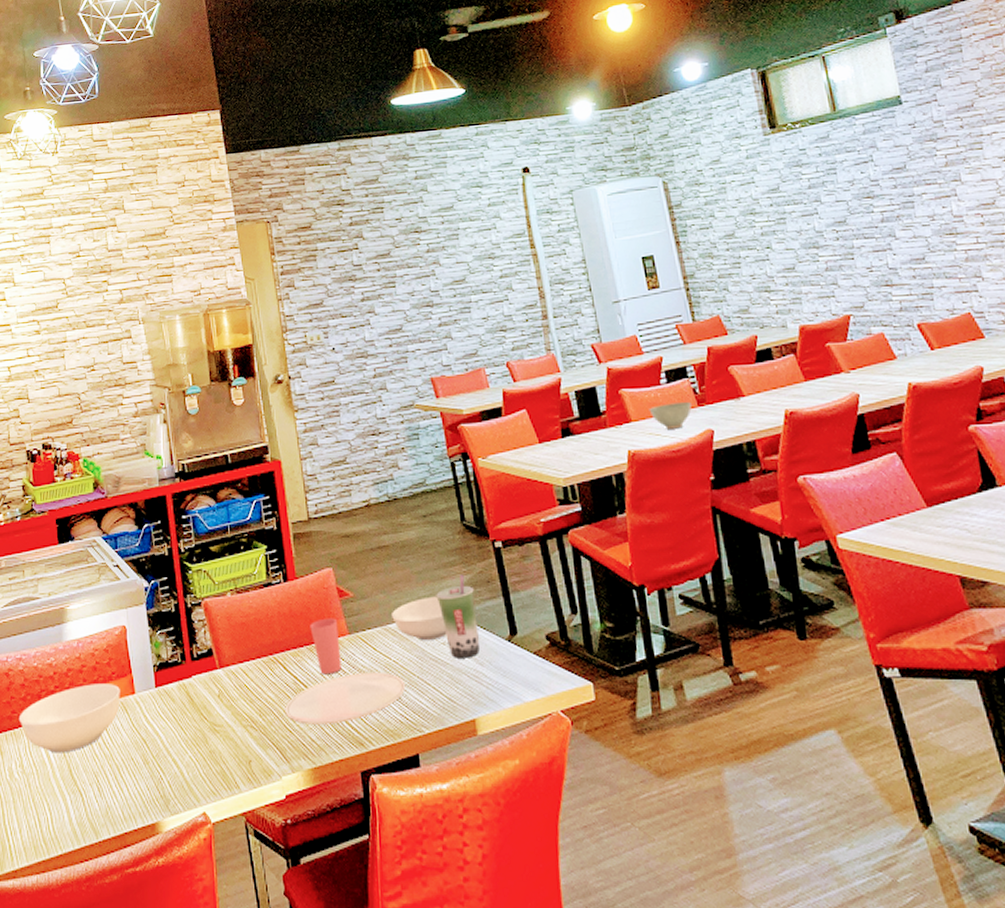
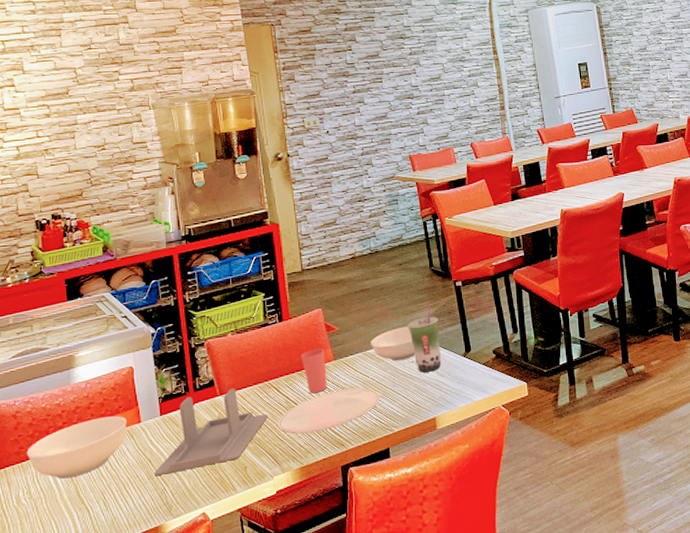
napkin holder: none [150,660,275,760] -> present [154,388,269,475]
bowl: present [649,402,692,429] -> none [578,173,609,193]

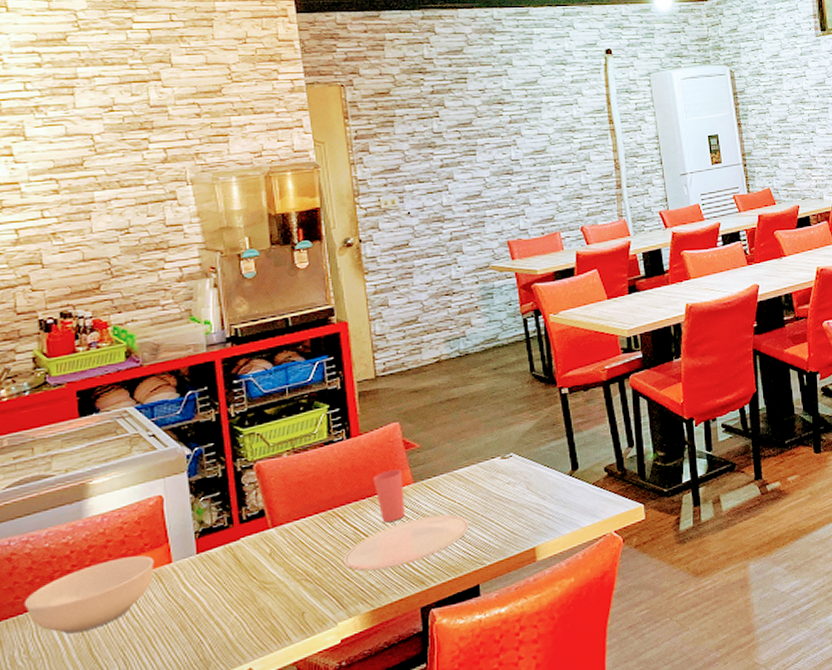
napkin holder: present [154,388,269,475] -> none [188,518,332,626]
bowl: present [370,326,415,360] -> none [457,441,512,482]
beverage cup: present [407,308,441,373] -> none [503,419,542,495]

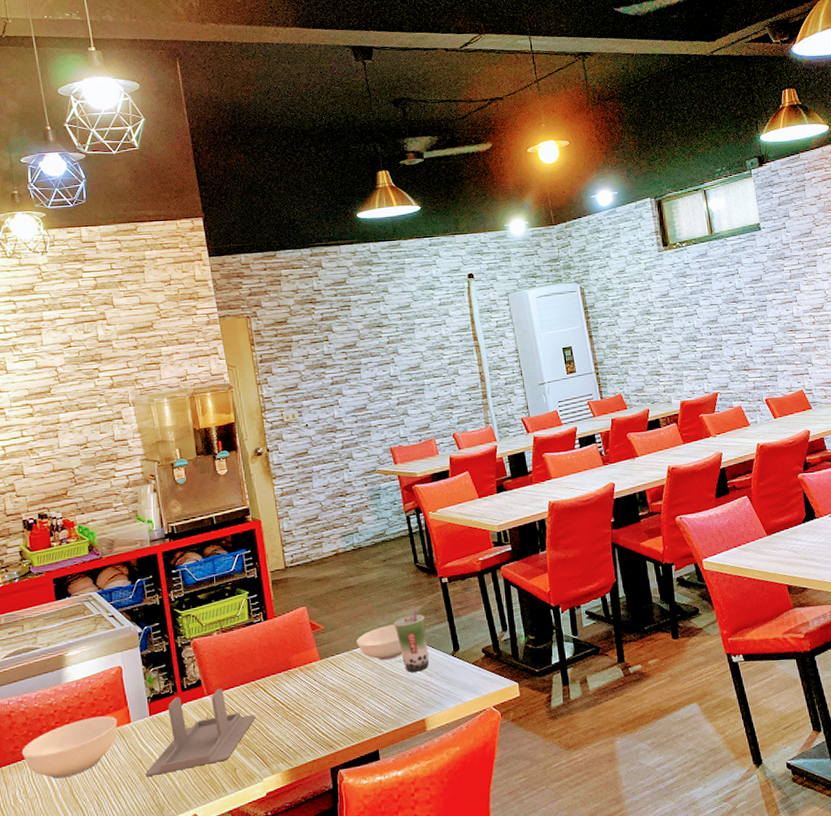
napkin holder: none [188,518,332,626] -> present [145,688,256,776]
plate: present [343,514,468,572] -> none [265,687,367,735]
cup: present [373,469,405,523] -> none [286,647,314,694]
bowl: none [457,441,512,482] -> present [356,624,403,660]
beverage cup: none [503,419,542,495] -> present [393,605,429,672]

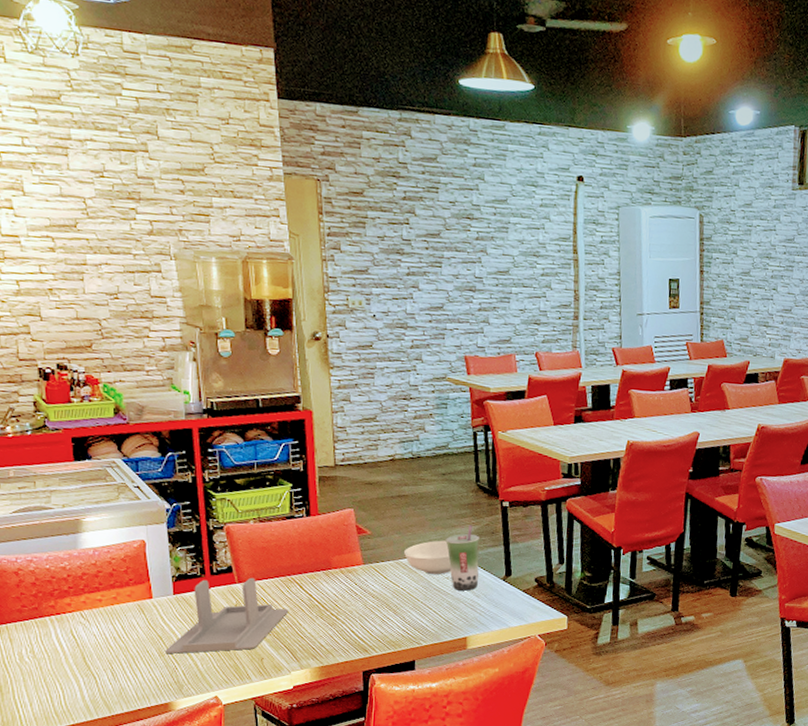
bowl: present [21,716,117,779] -> none [29,587,137,643]

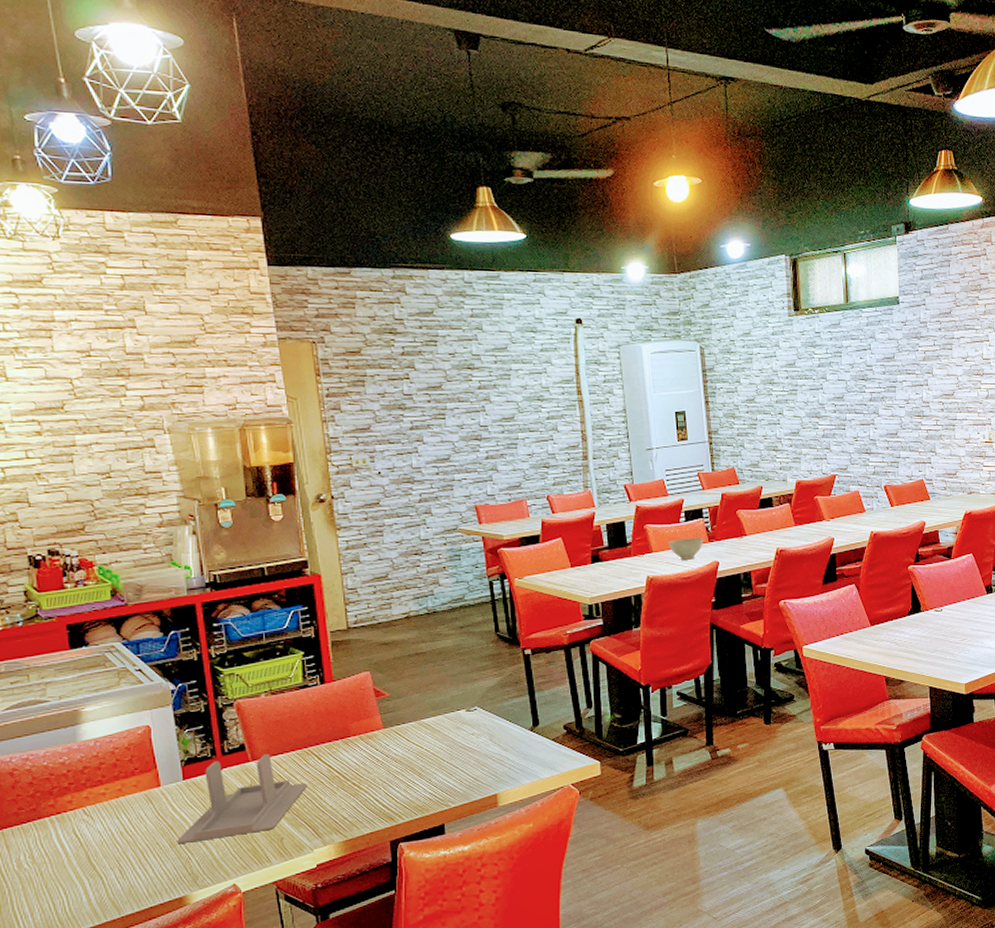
bowl: present [403,540,452,575] -> none [425,695,476,732]
beverage cup: present [445,525,479,591] -> none [468,676,505,746]
bowl: none [651,406,686,428] -> present [668,538,703,560]

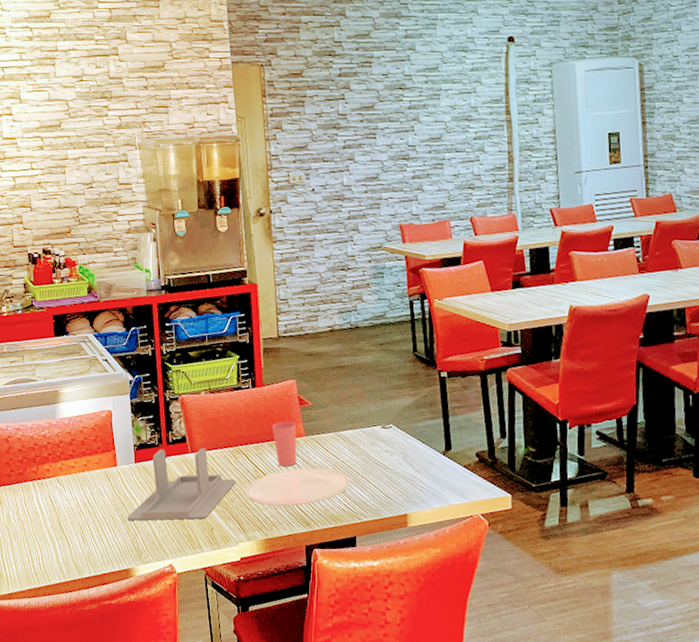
plate: none [318,759,435,806] -> present [245,467,350,507]
cup: none [345,715,375,763] -> present [272,421,297,467]
bowl: present [668,538,703,560] -> none [594,268,633,291]

